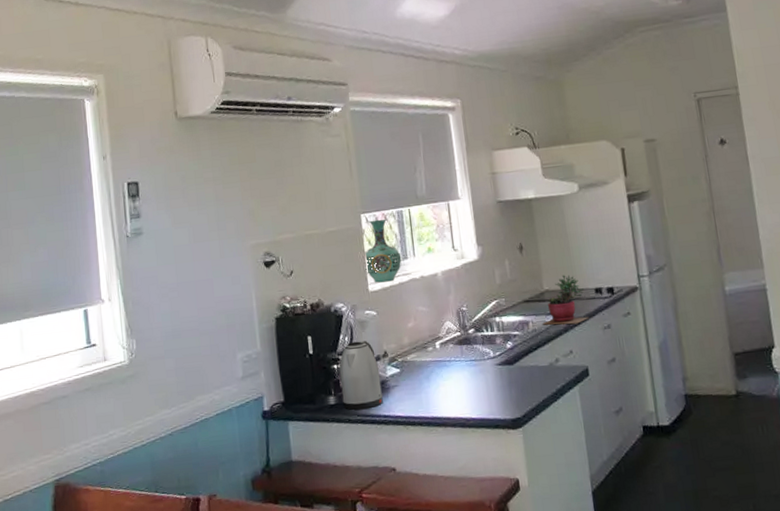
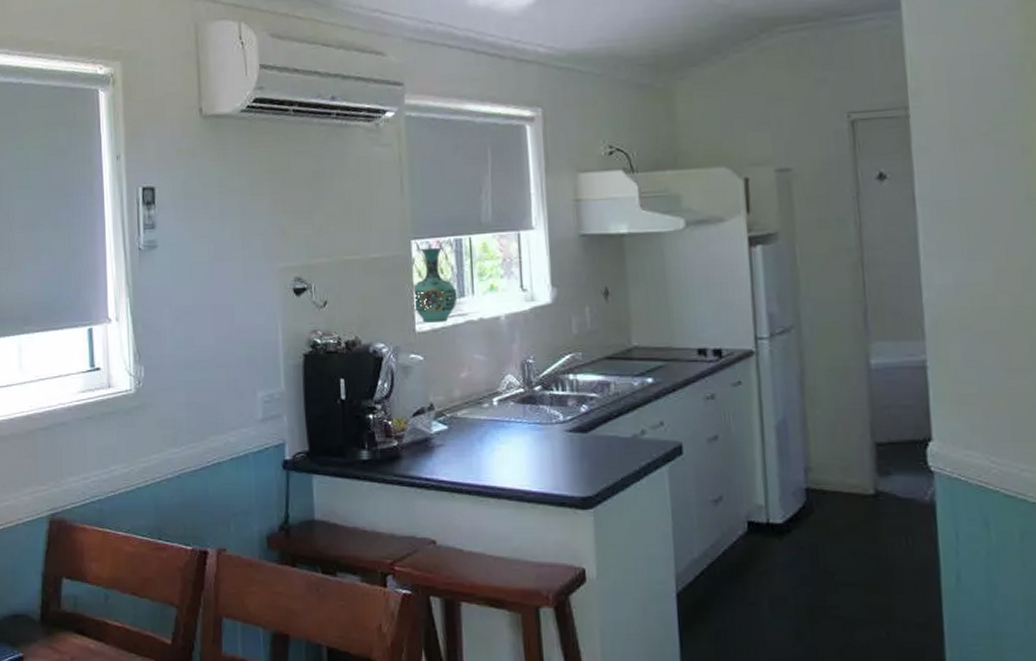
kettle: present [339,340,383,410] -> none [375,389,425,468]
succulent plant: present [542,274,590,325] -> none [627,329,688,391]

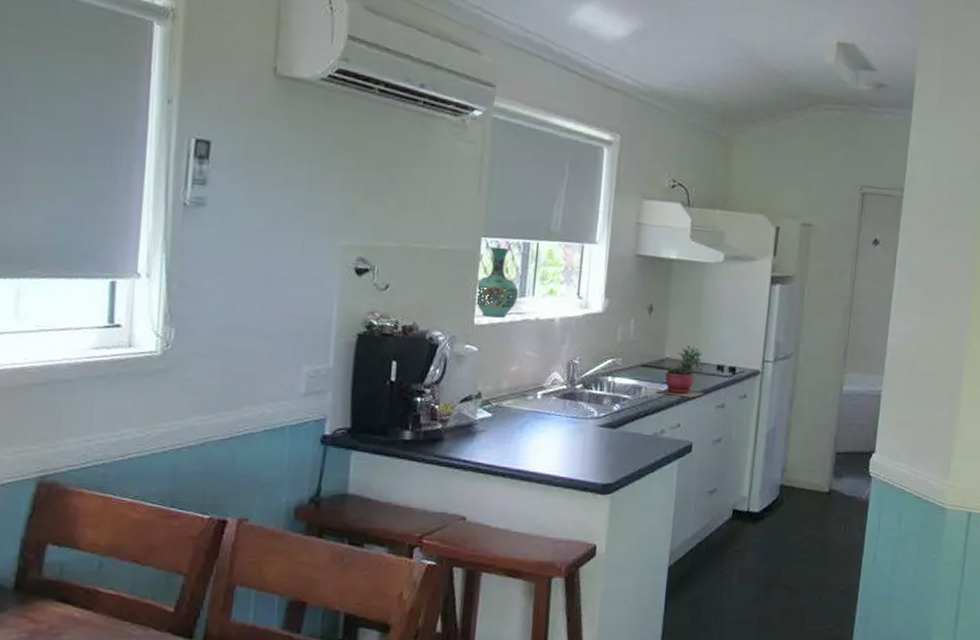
succulent plant: none [627,329,688,391] -> present [656,345,707,398]

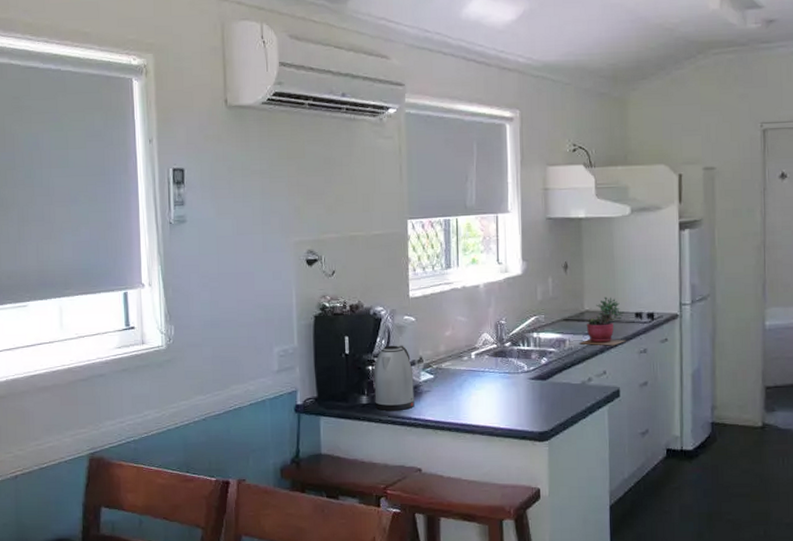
kettle: none [419,376,469,450] -> present [374,345,414,410]
vase: present [475,246,519,318] -> none [407,226,445,290]

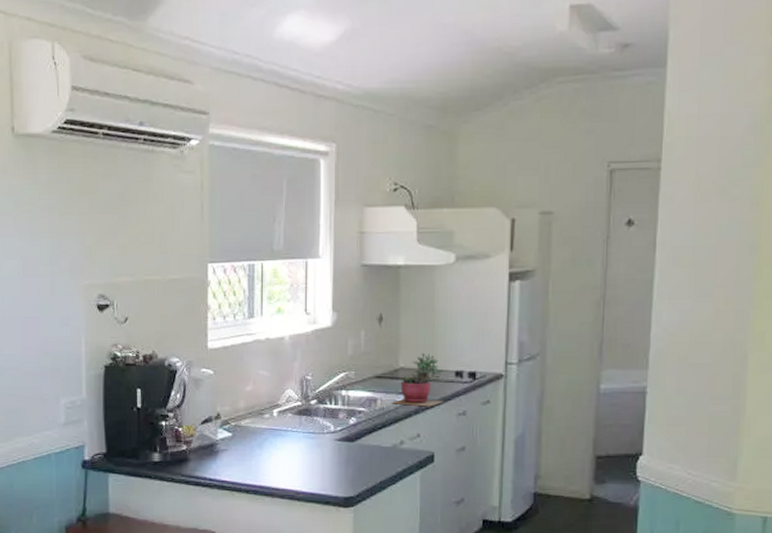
kettle: present [374,345,414,410] -> none [167,400,210,469]

